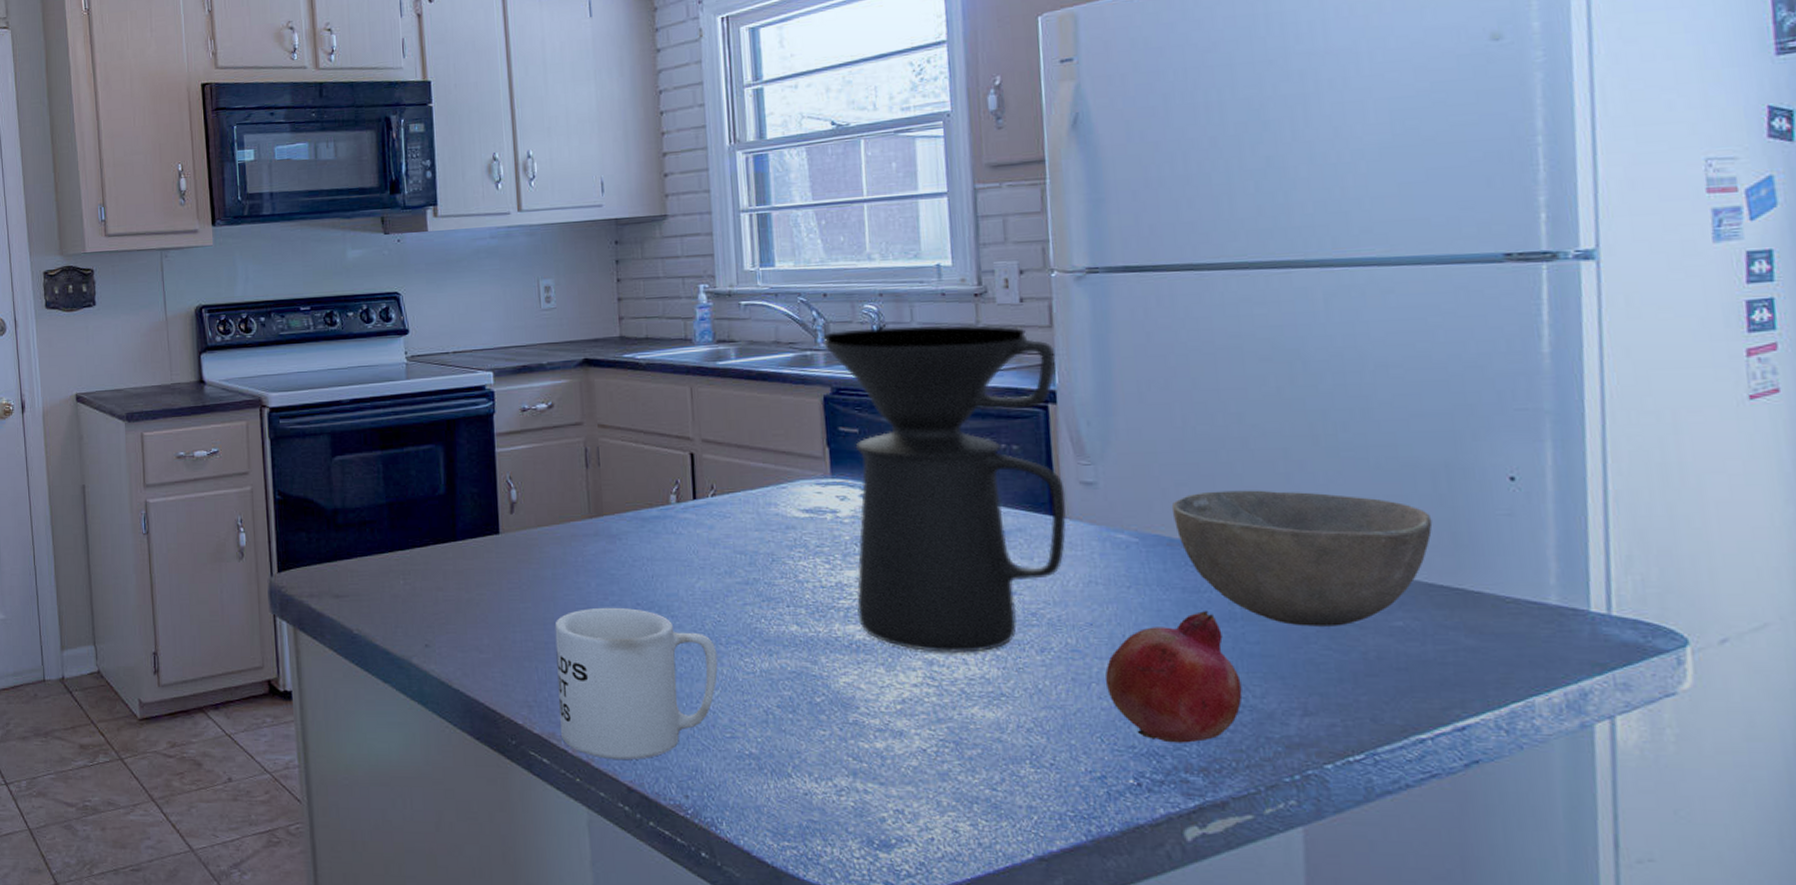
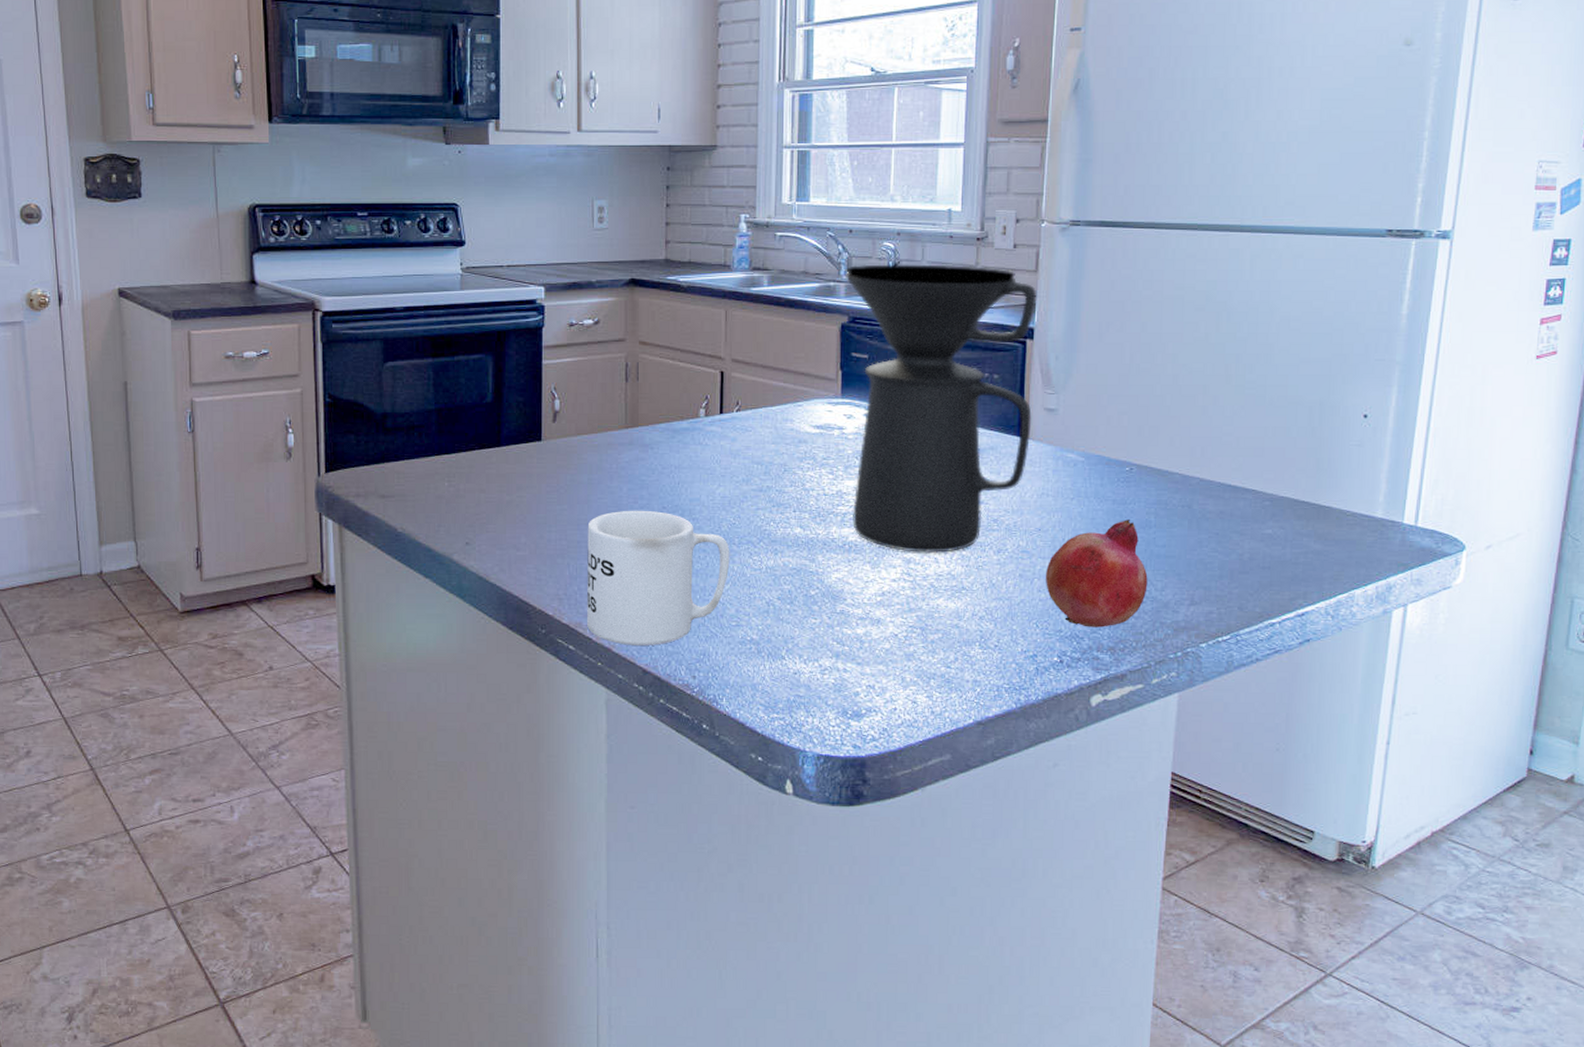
bowl: present [1171,490,1433,626] -> none [1113,419,1304,533]

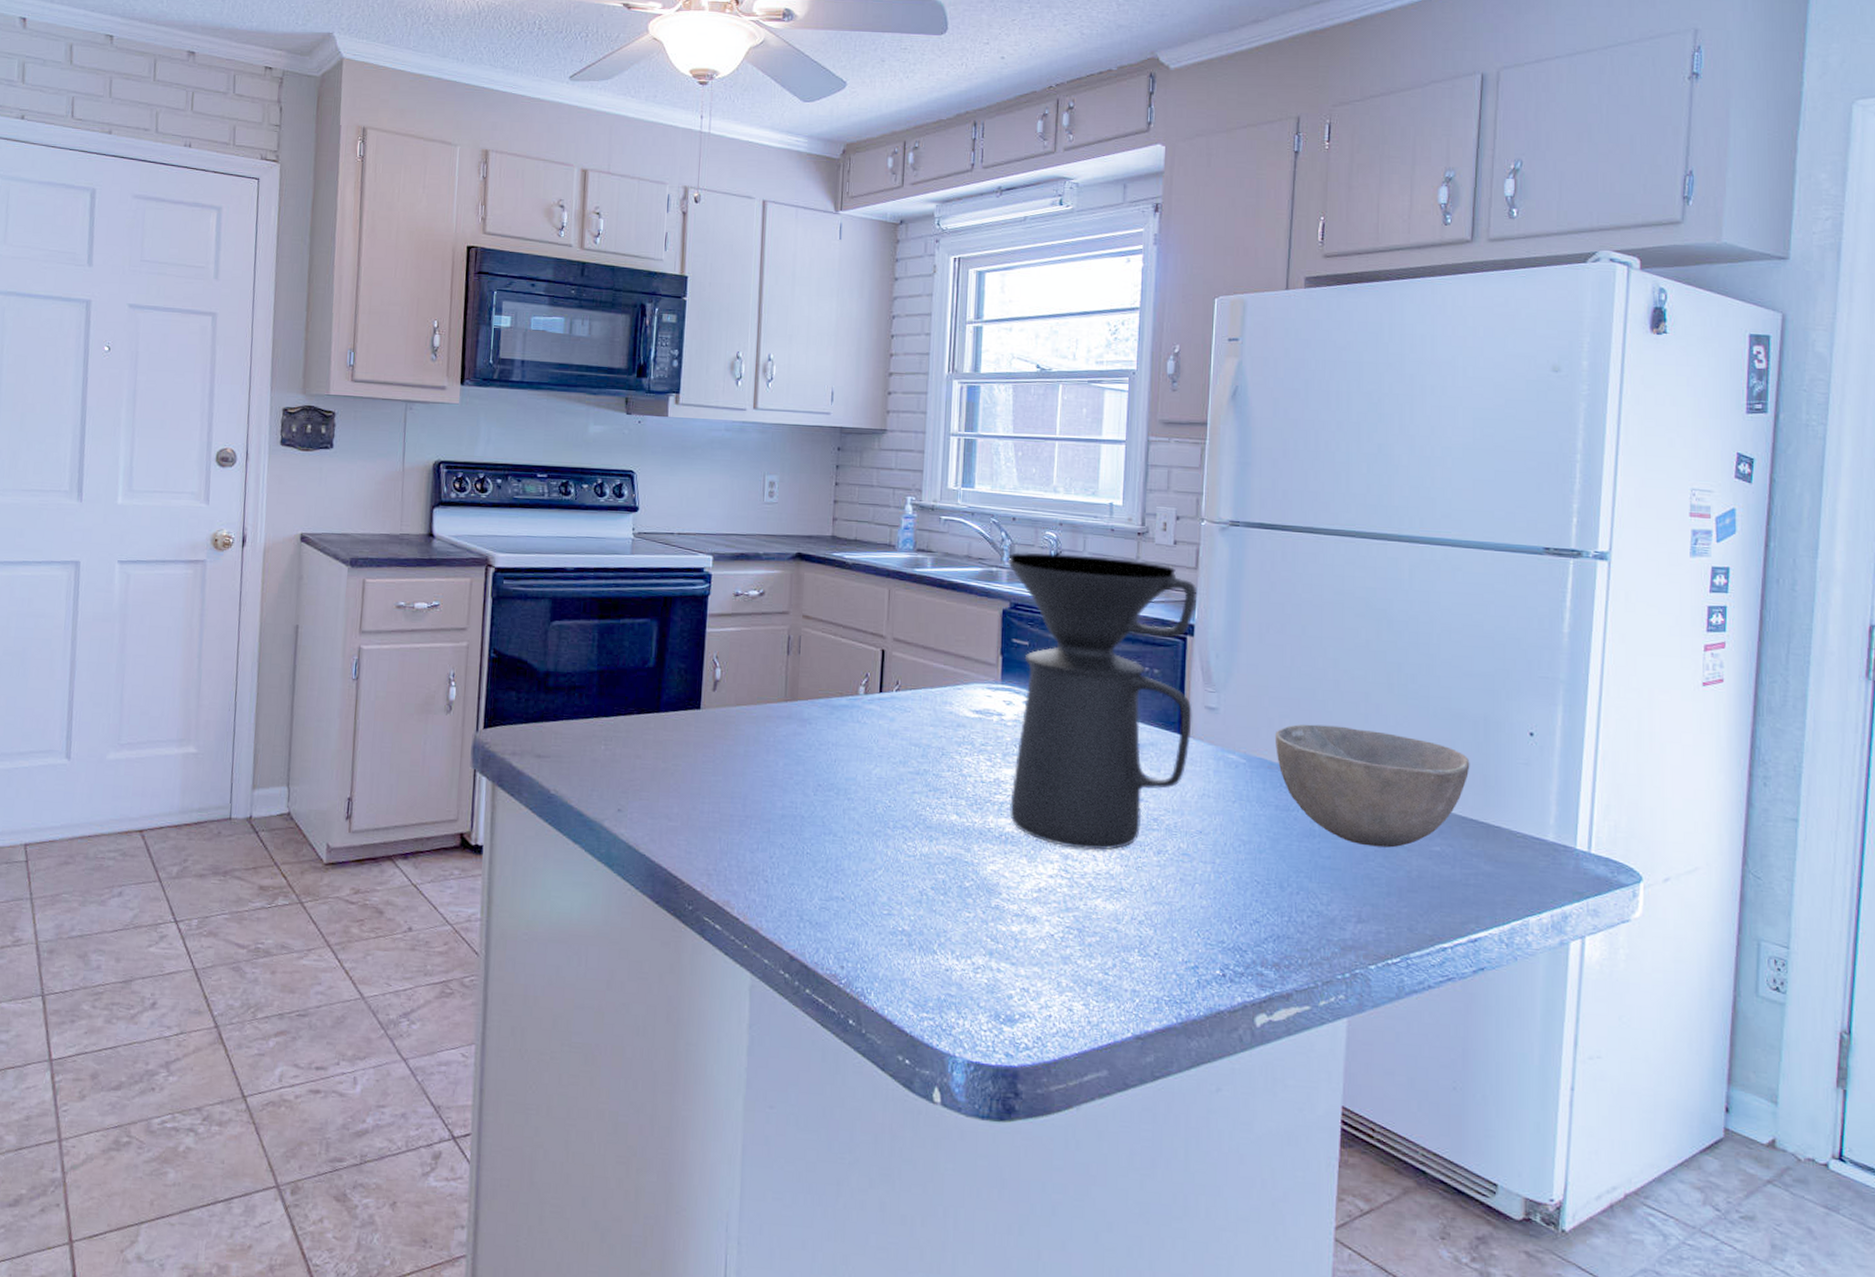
mug: present [587,510,730,645] -> none [735,785,884,931]
fruit: present [1046,520,1148,628] -> none [1207,827,1313,941]
bowl: none [1113,419,1304,533] -> present [1274,724,1470,848]

